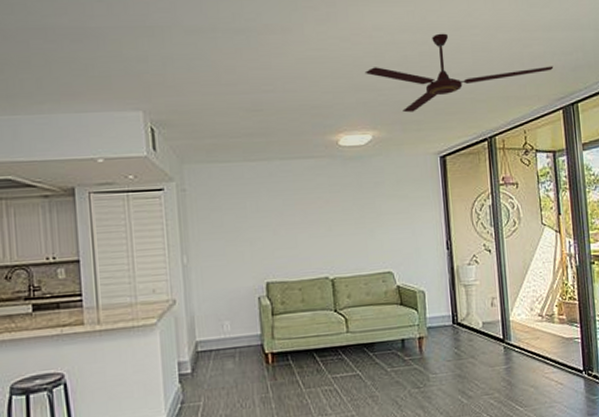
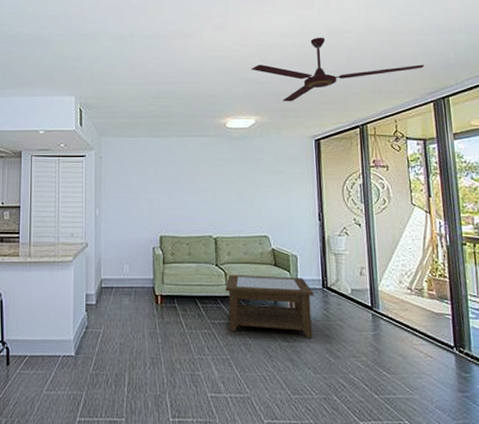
coffee table: none [346,315,444,385] -> present [225,274,314,339]

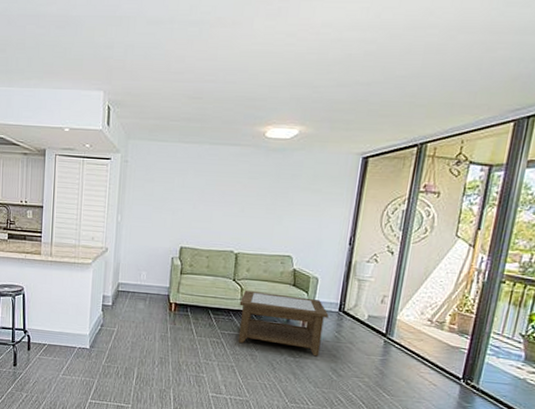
ceiling fan: present [251,37,425,102] -> none [304,32,517,112]

